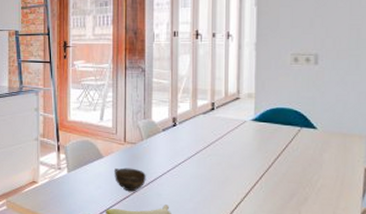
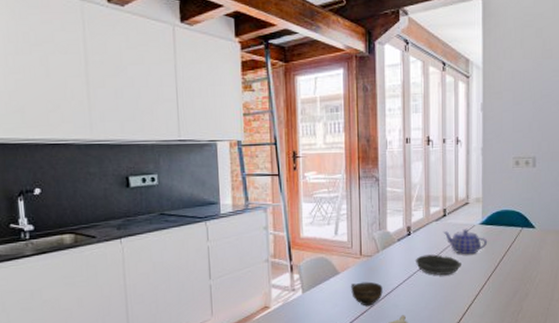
bowl: none [180,147,232,169] -> present [415,254,462,275]
teapot: none [210,124,261,151] -> present [443,229,488,255]

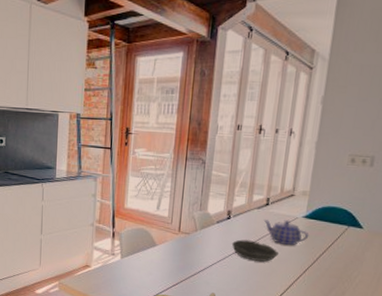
cup: present [351,281,383,306] -> none [166,256,197,280]

